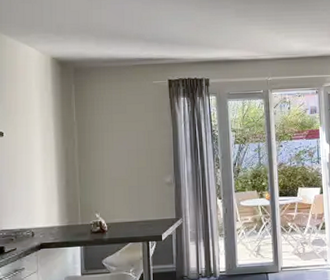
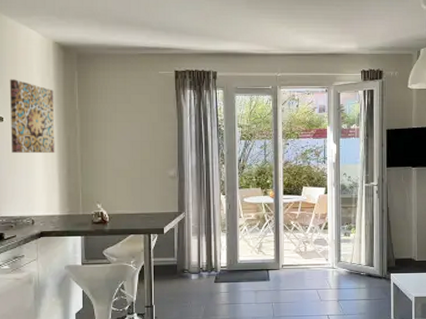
wall art: none [9,95,54,167] -> present [9,79,55,154]

